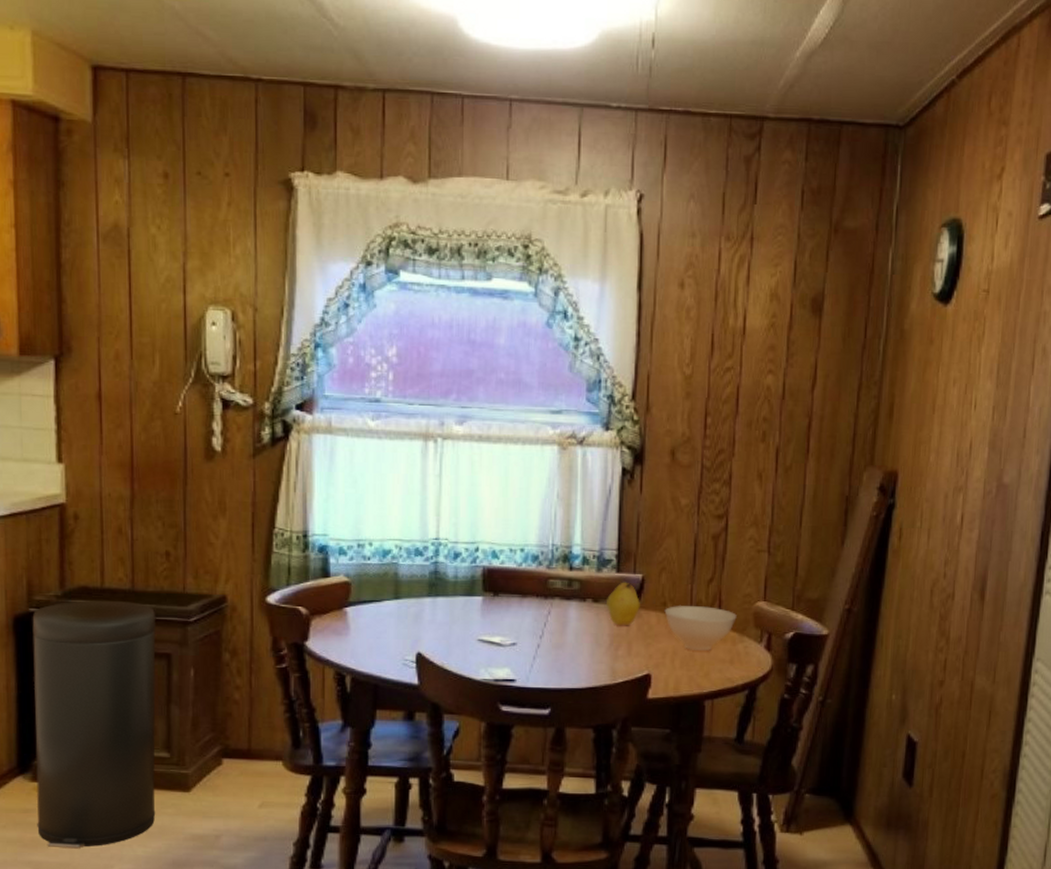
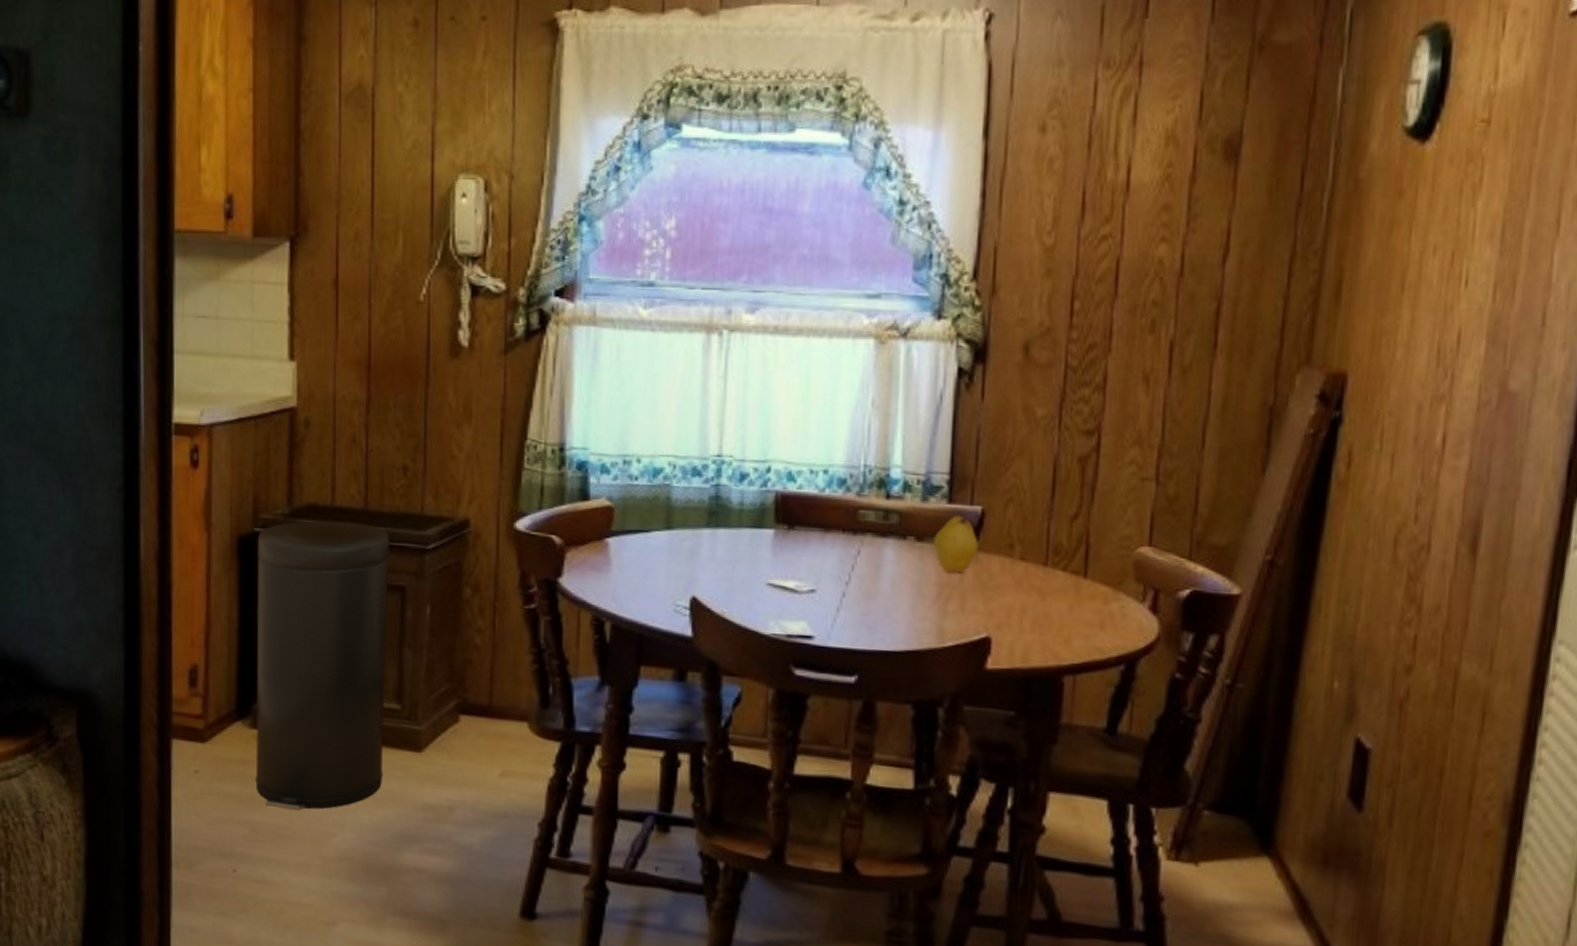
bowl: present [664,606,737,652] -> none [1011,549,1110,611]

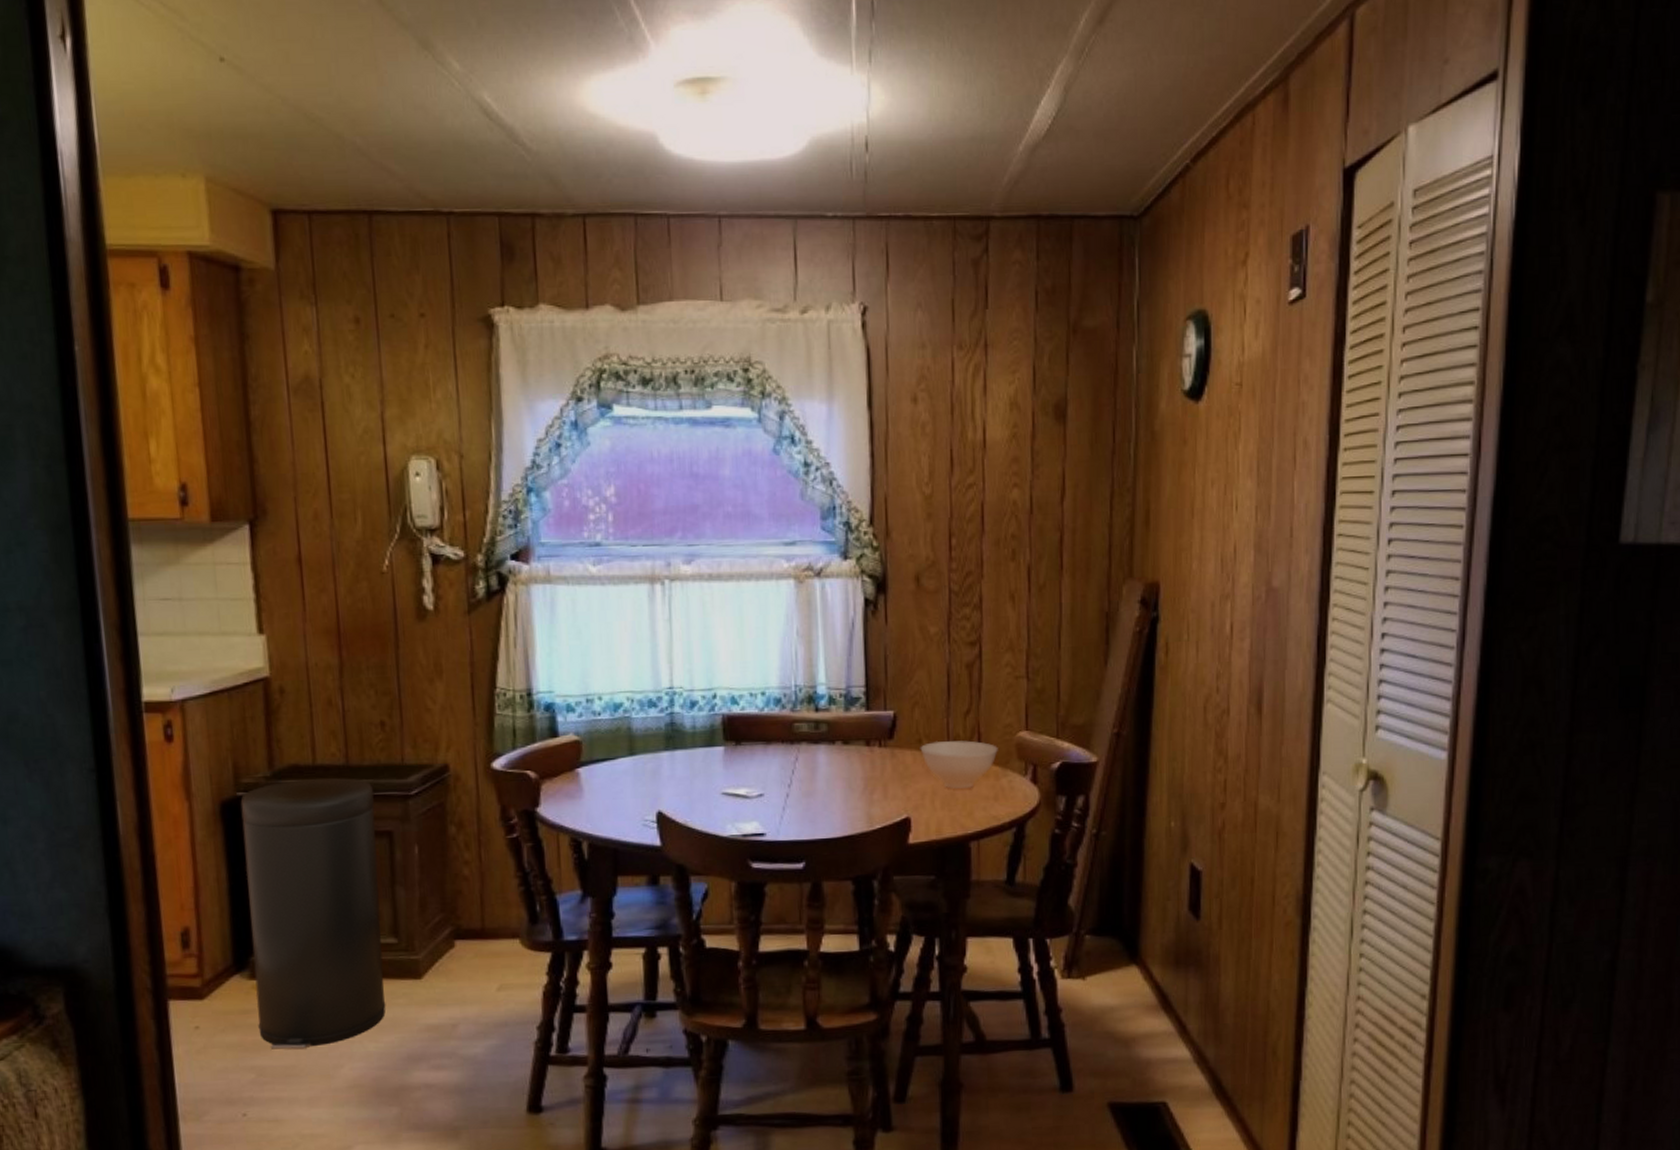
fruit: present [934,515,978,574] -> none [857,720,894,768]
bowl: none [1011,549,1110,611] -> present [920,740,998,790]

